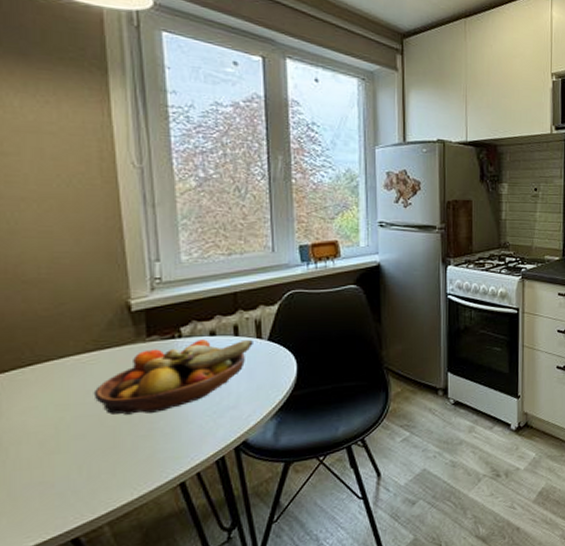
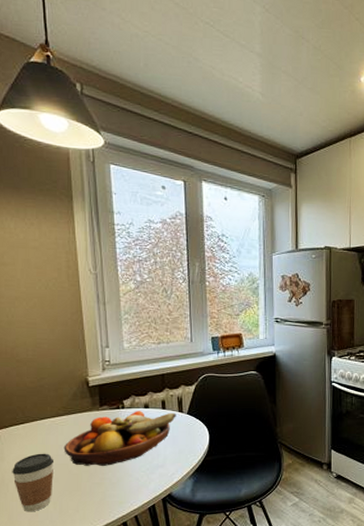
coffee cup: none [14,402,78,483] -> present [12,453,53,512]

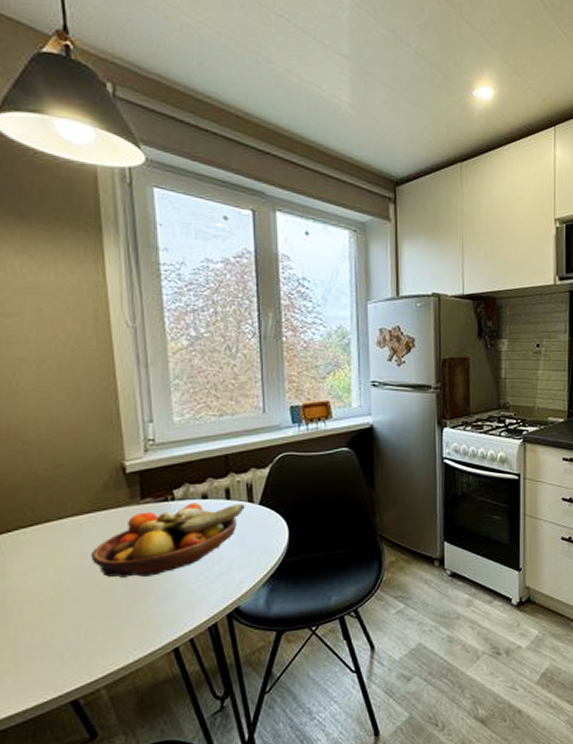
coffee cup: present [12,453,53,512] -> none [17,563,76,644]

